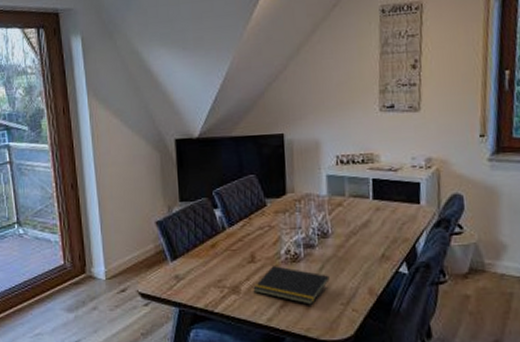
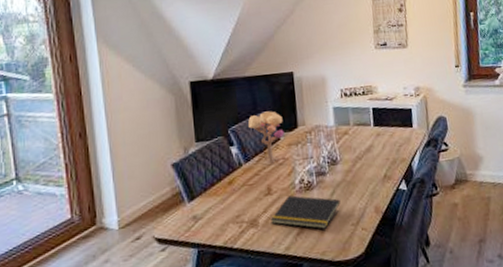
flower: none [234,174,271,231] -> present [248,111,285,164]

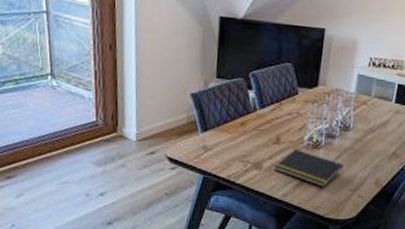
flower: present [248,111,285,164] -> none [270,63,305,116]

